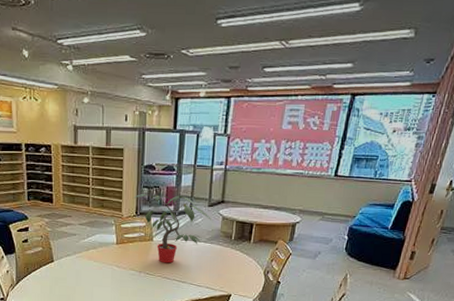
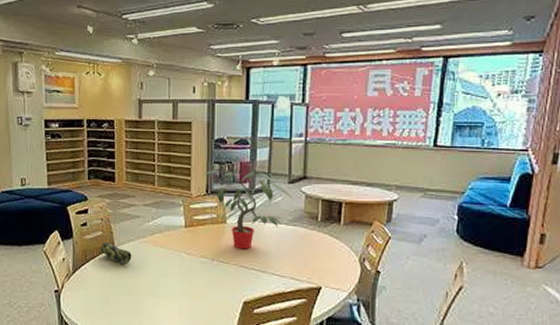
pencil case: none [40,256,69,276] -> present [100,241,132,265]

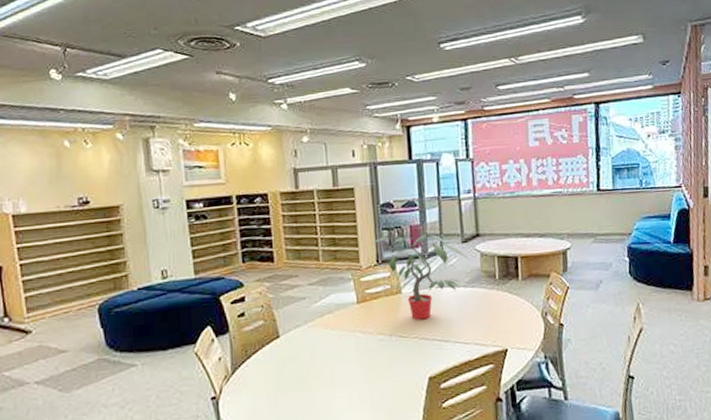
pencil case: present [100,241,132,265] -> none [262,331,300,355]

